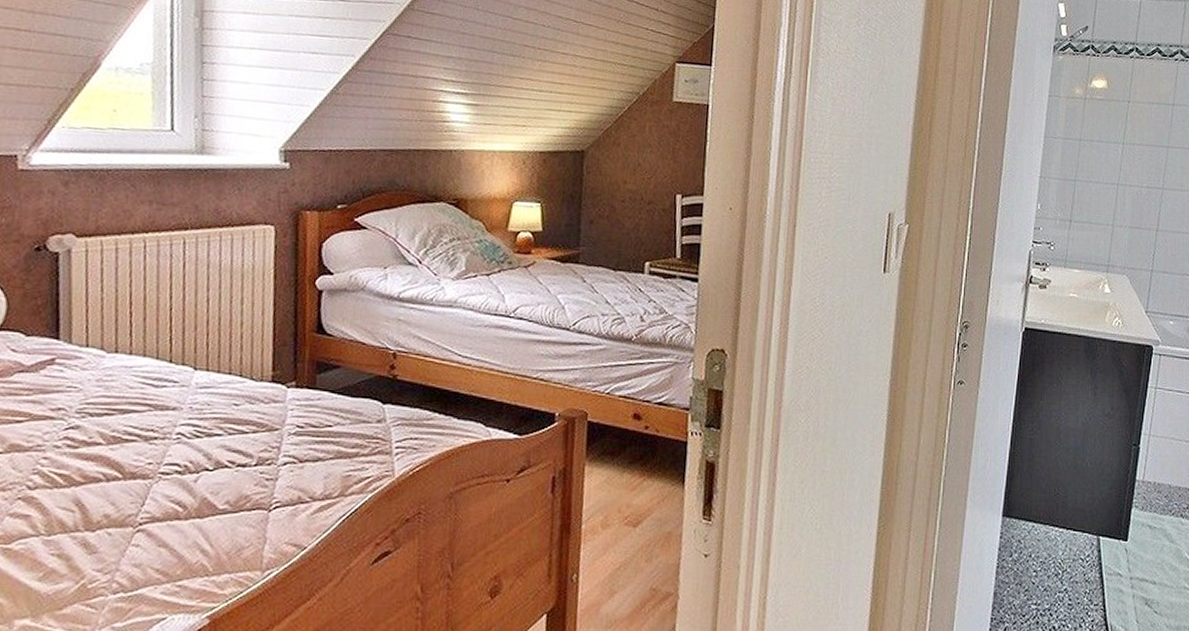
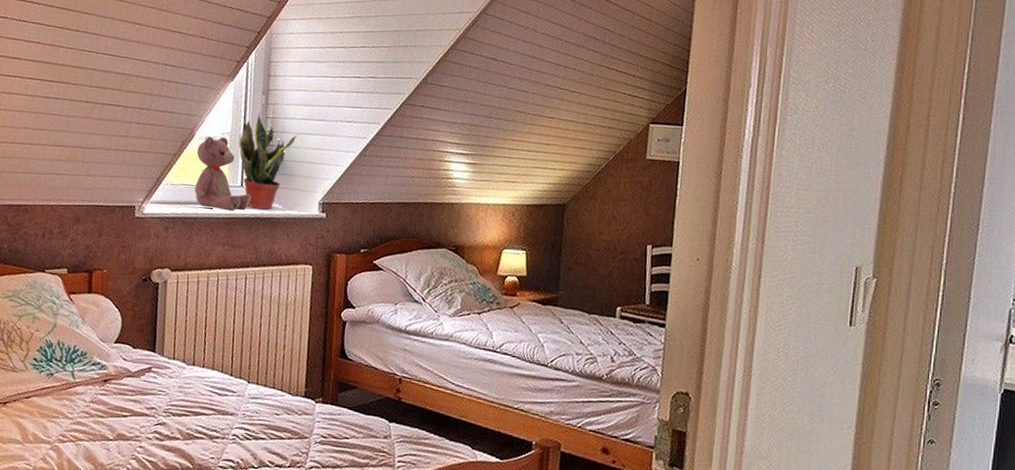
teddy bear: none [104,67,187,161] -> present [194,136,252,212]
potted plant: none [165,39,246,159] -> present [239,112,298,210]

